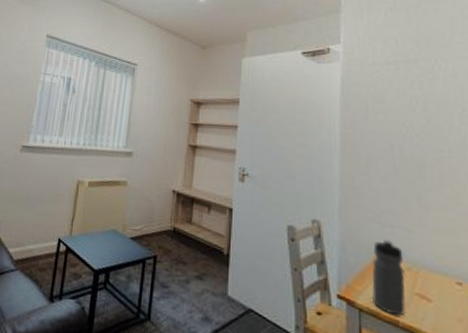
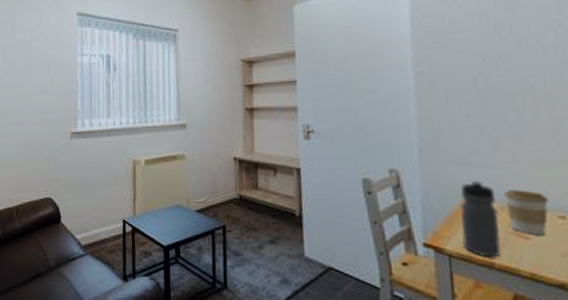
coffee cup: none [410,252,450,299] -> present [503,190,550,235]

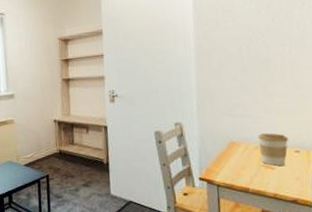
water bottle: present [460,181,501,258] -> none [226,128,255,185]

